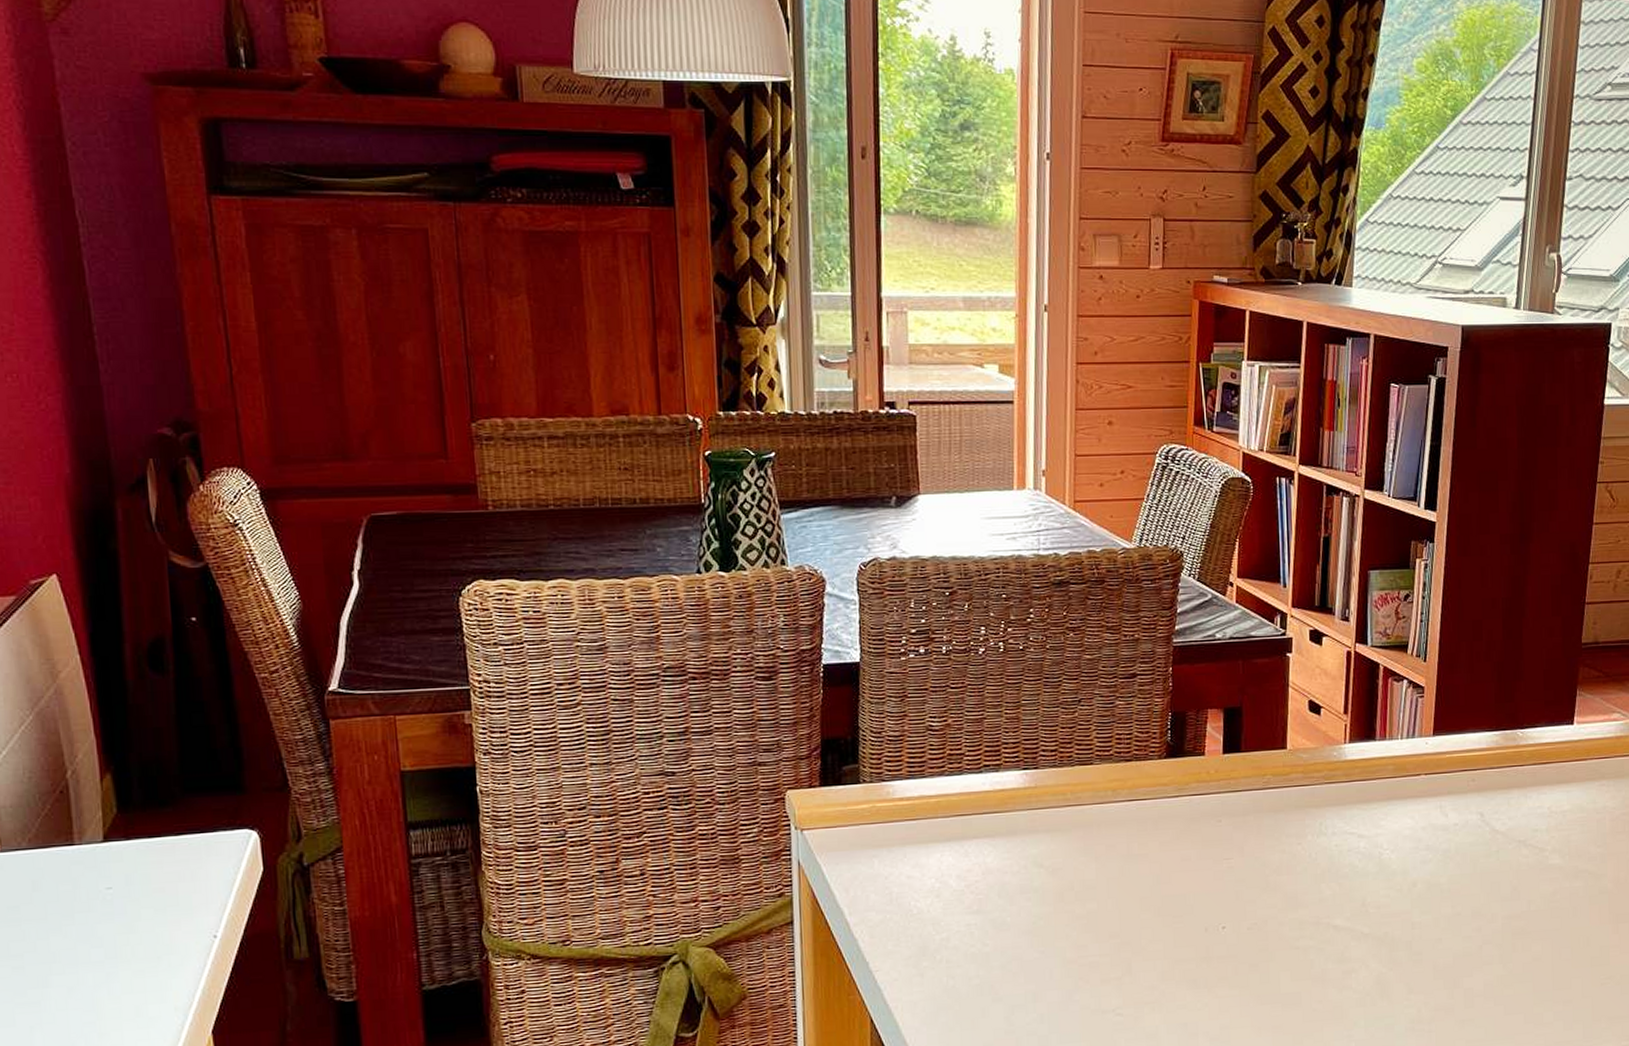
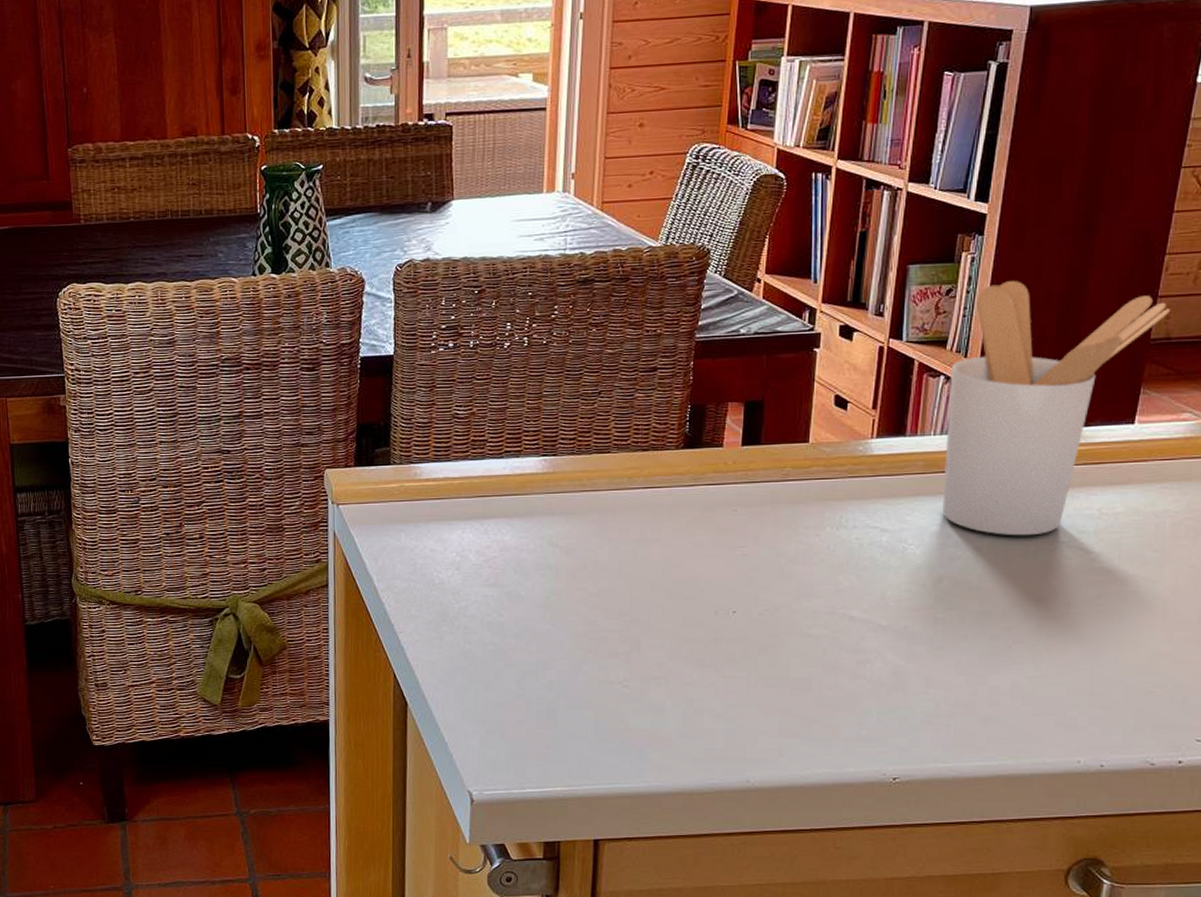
utensil holder: none [1412,587,1597,837] -> present [942,281,1171,536]

